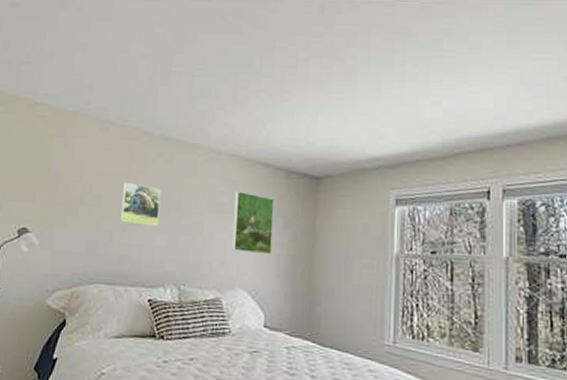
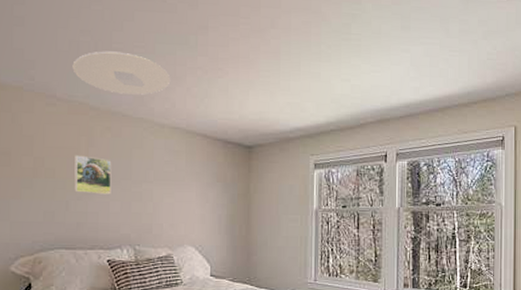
ceiling light: none [129,74,231,120] -> present [72,51,171,95]
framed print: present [232,191,275,255] -> none [179,161,214,215]

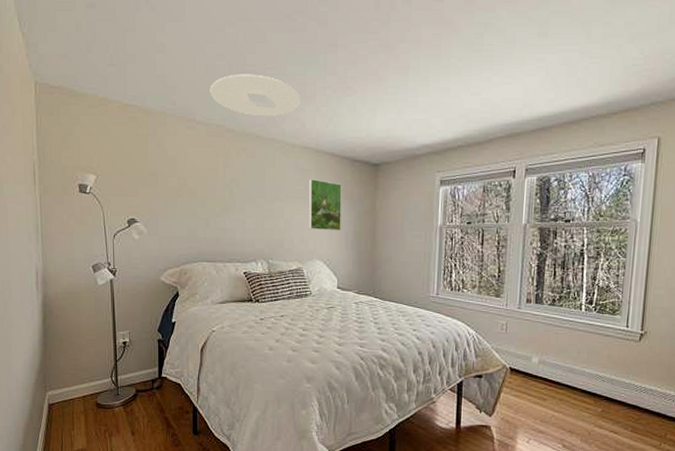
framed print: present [74,155,112,195] -> none [214,175,247,212]
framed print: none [179,161,214,215] -> present [308,179,342,231]

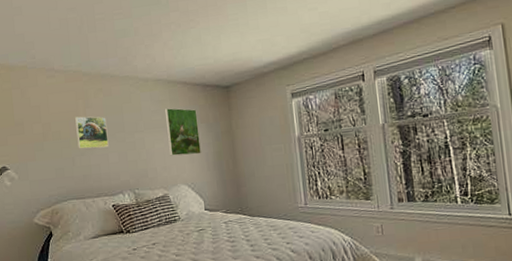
ceiling light: present [210,74,301,116] -> none [64,21,149,58]
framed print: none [214,175,247,212] -> present [75,116,109,149]

